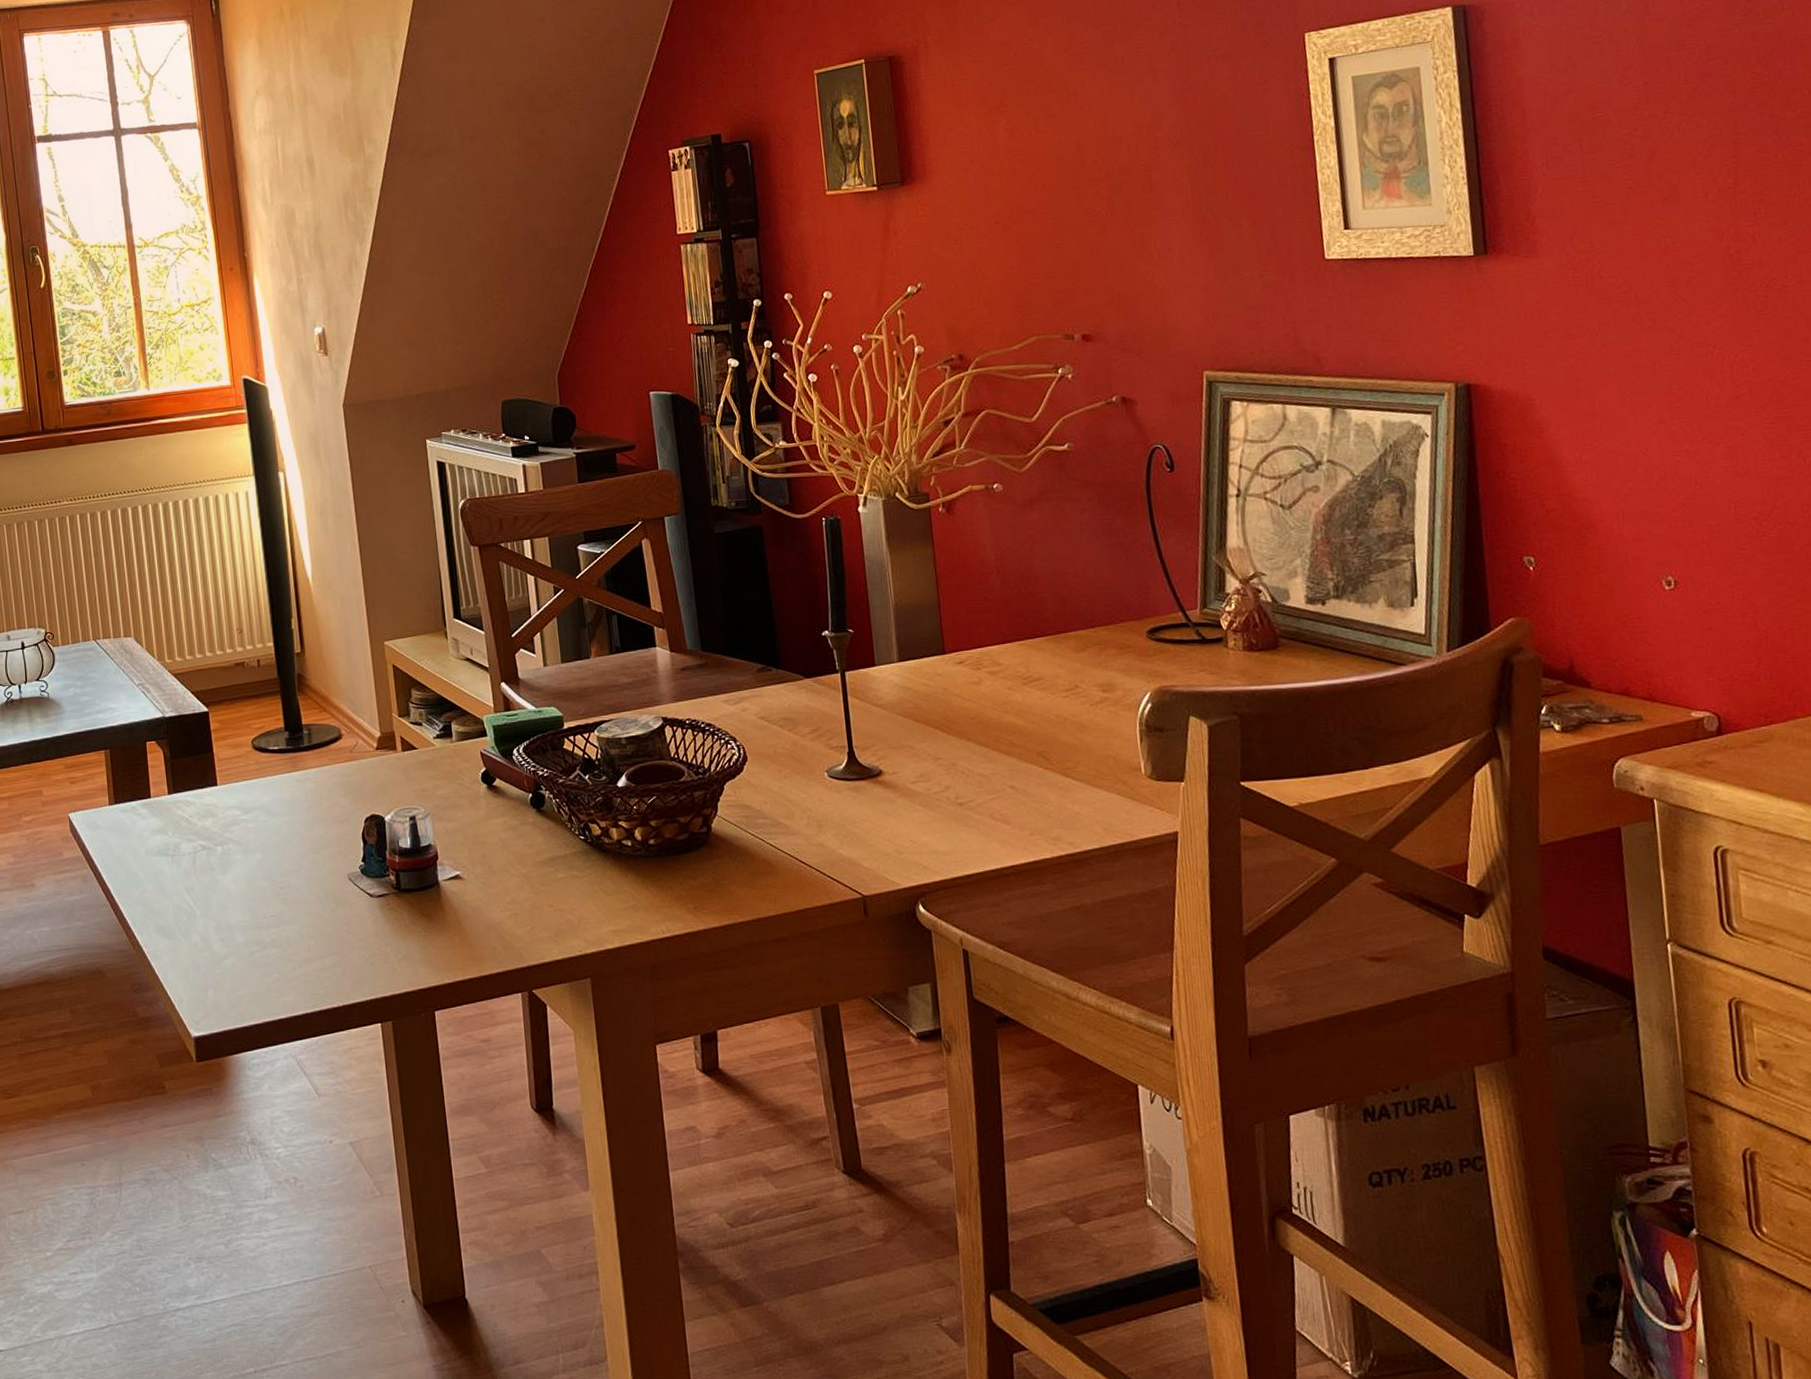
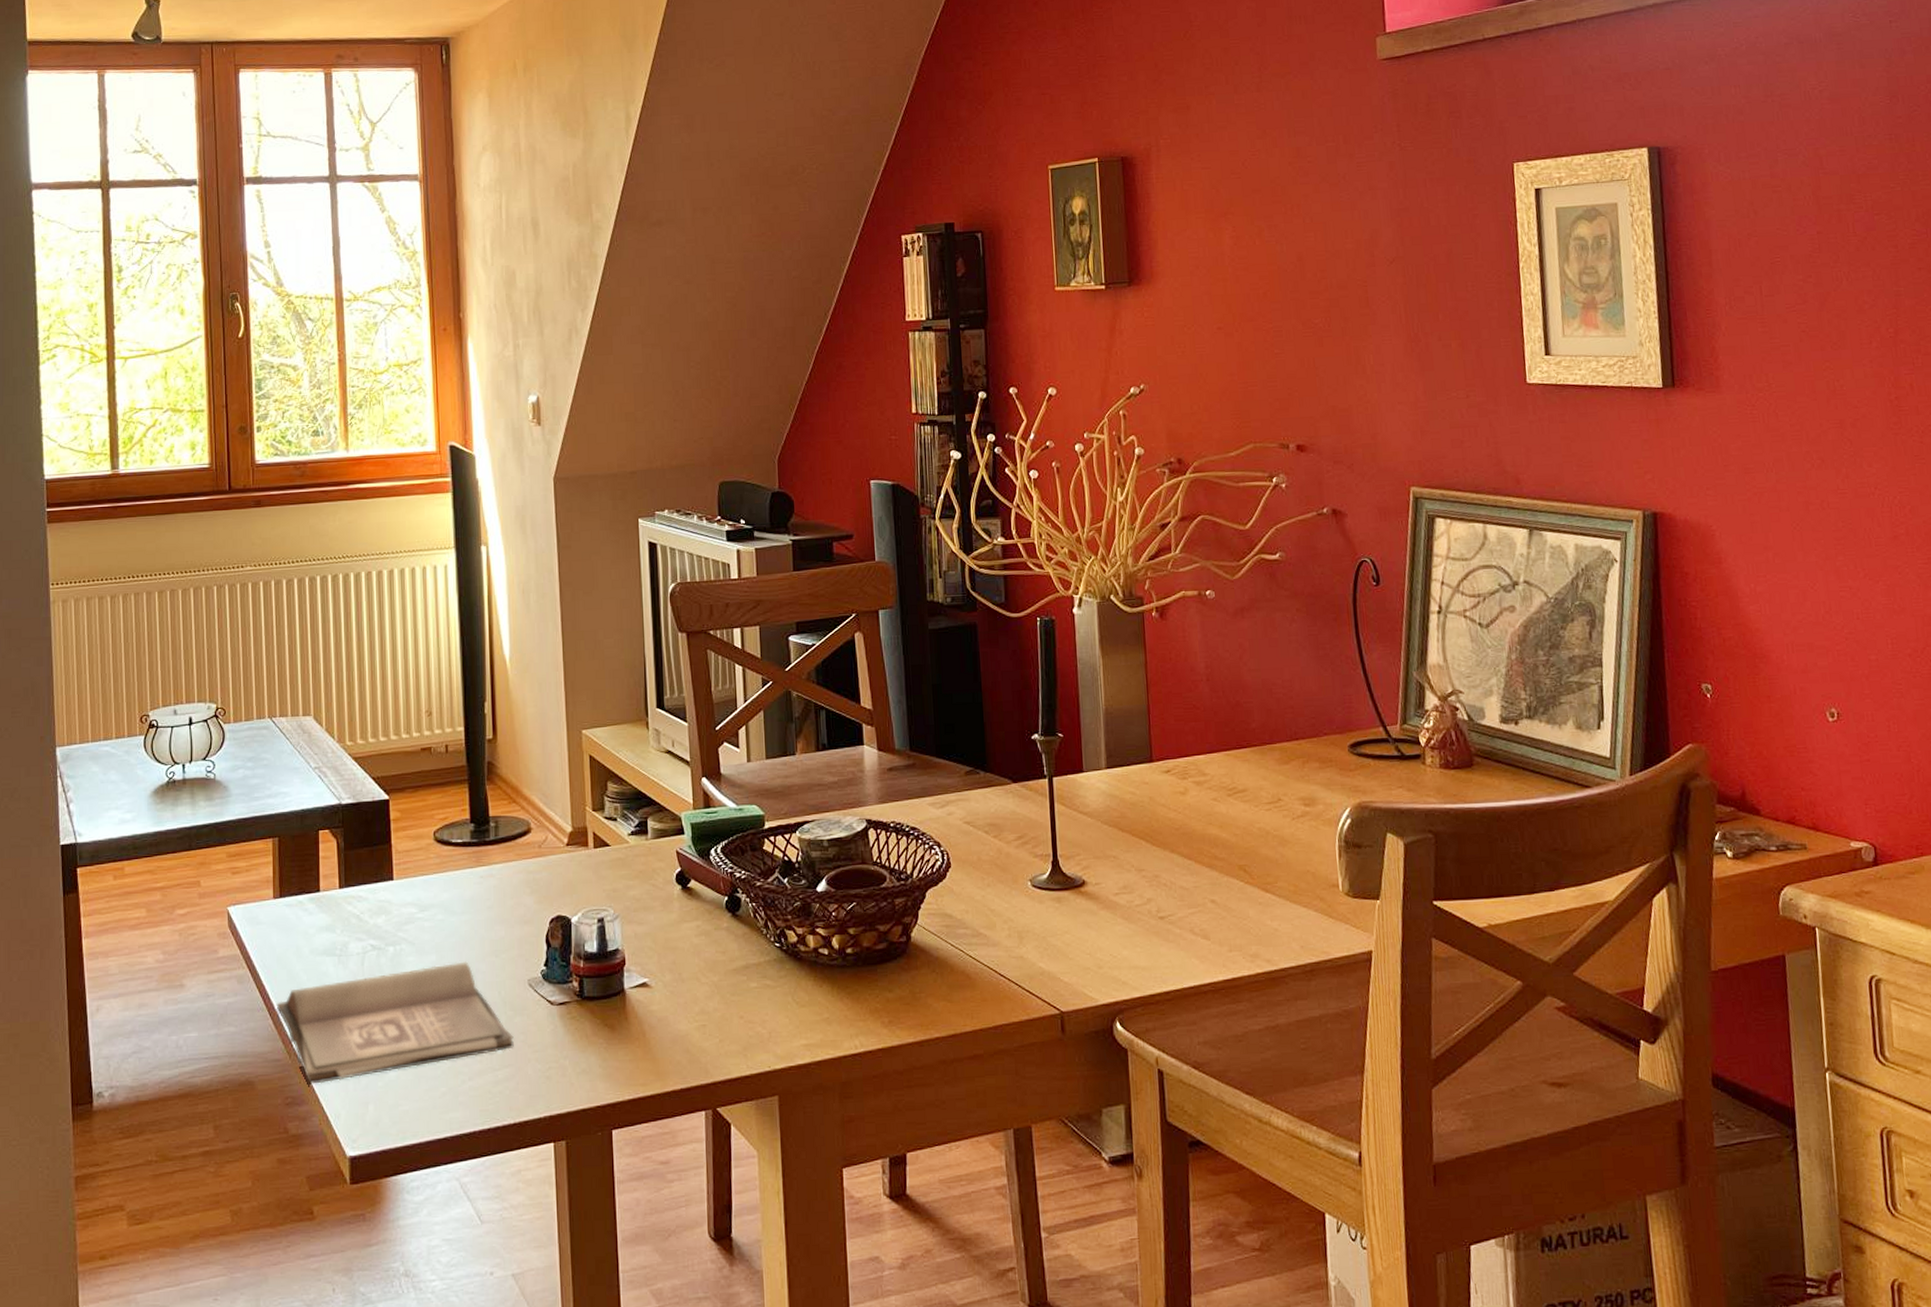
hardback book: none [119,859,338,973] -> present [277,961,514,1085]

